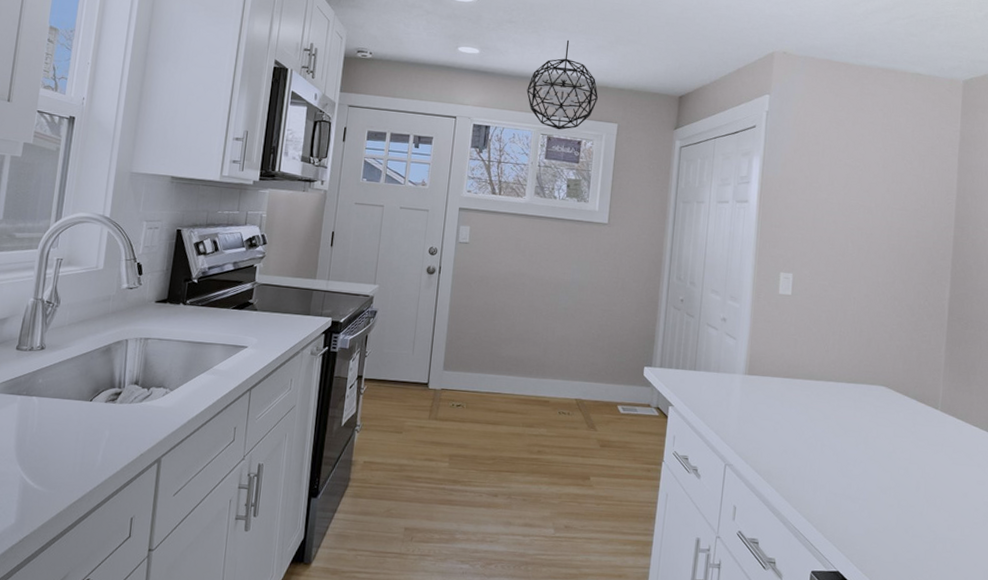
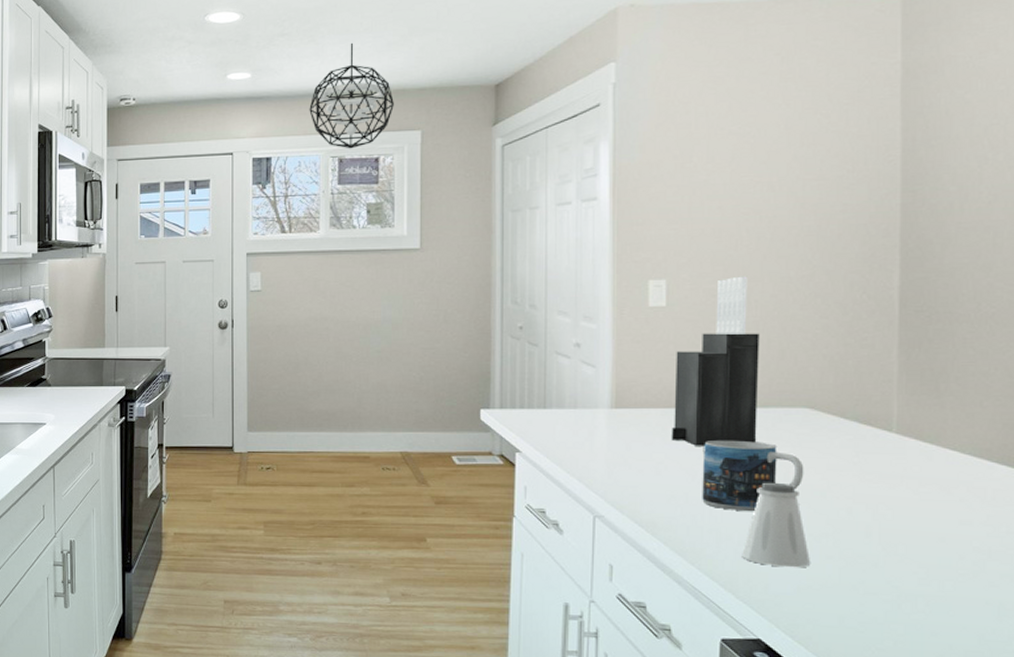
knife block: none [787,277,855,411] -> present [671,276,760,446]
mug: none [806,407,878,467] -> present [702,440,804,512]
saltshaker: none [831,443,878,514] -> present [742,482,811,568]

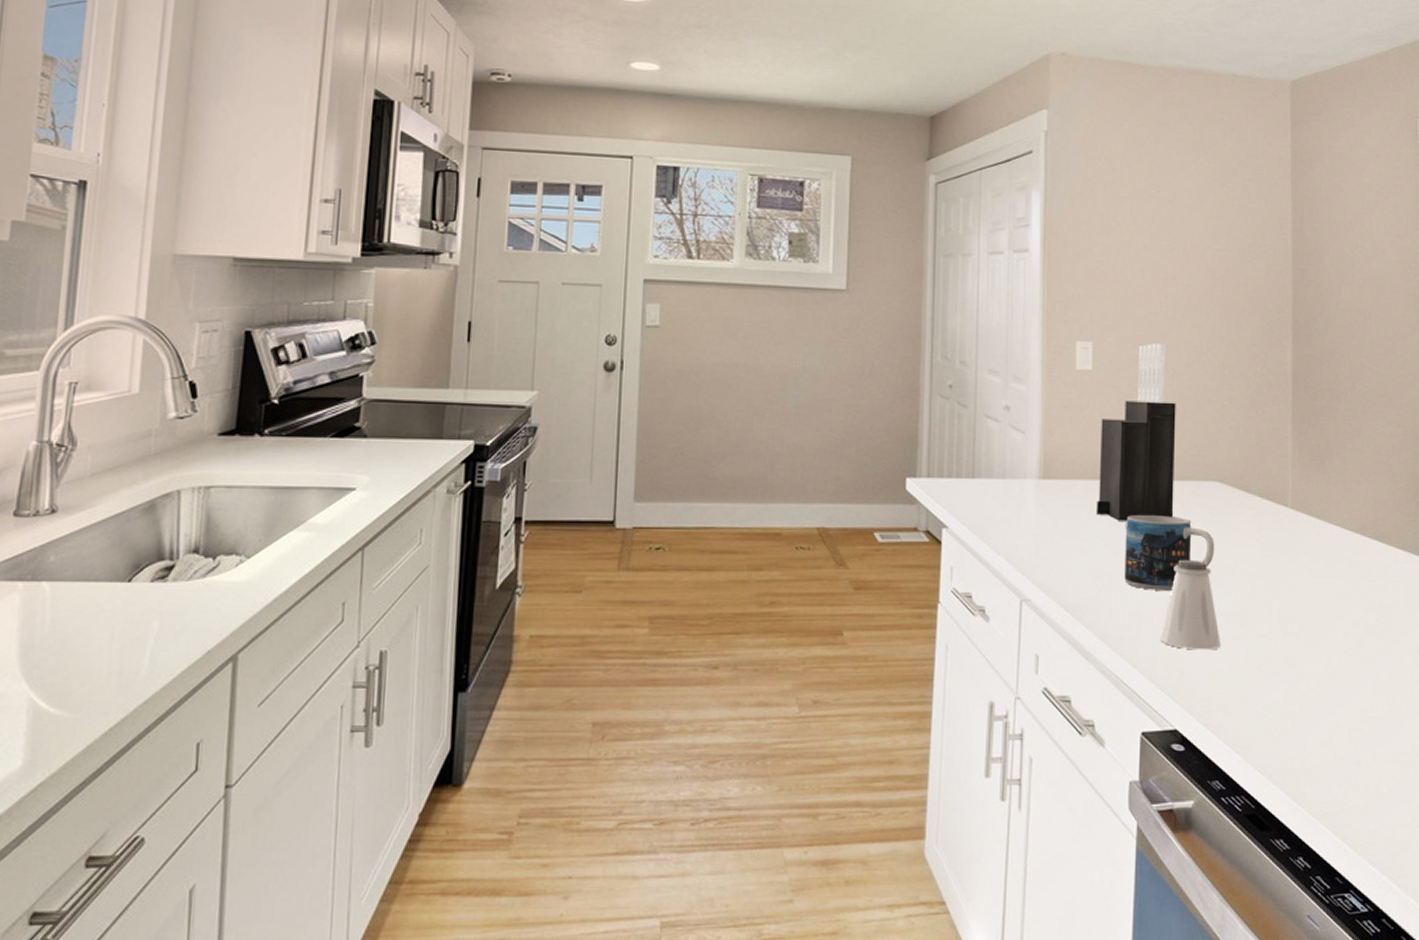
pendant light: present [309,42,394,149] -> none [727,47,823,168]

